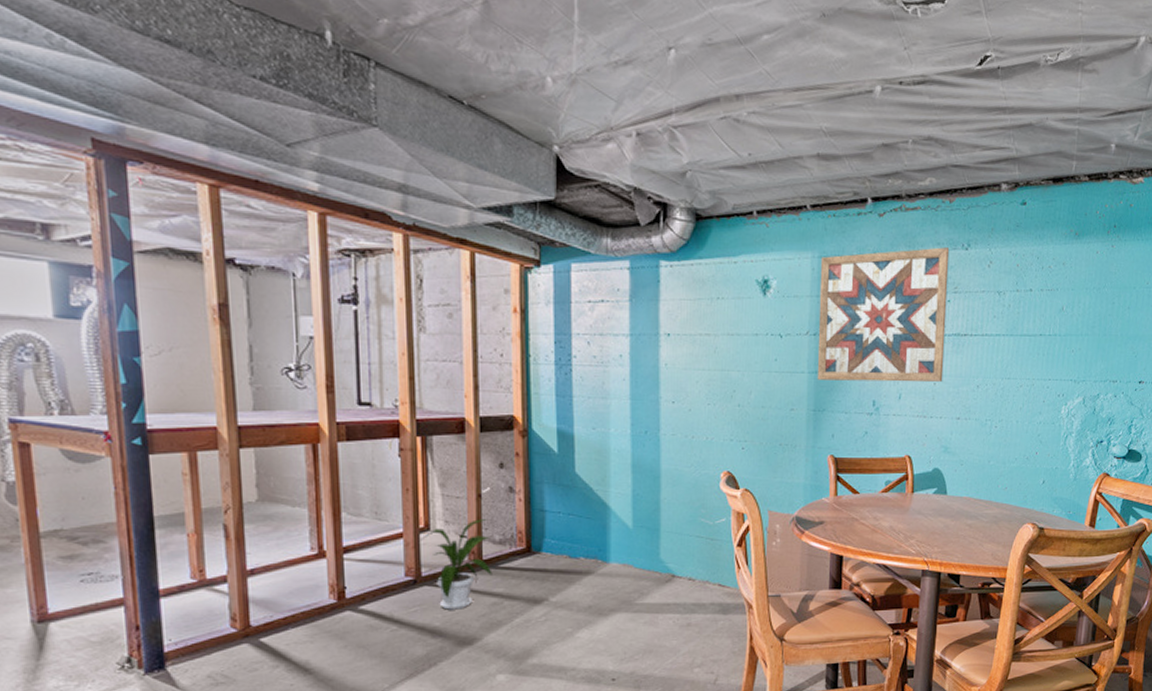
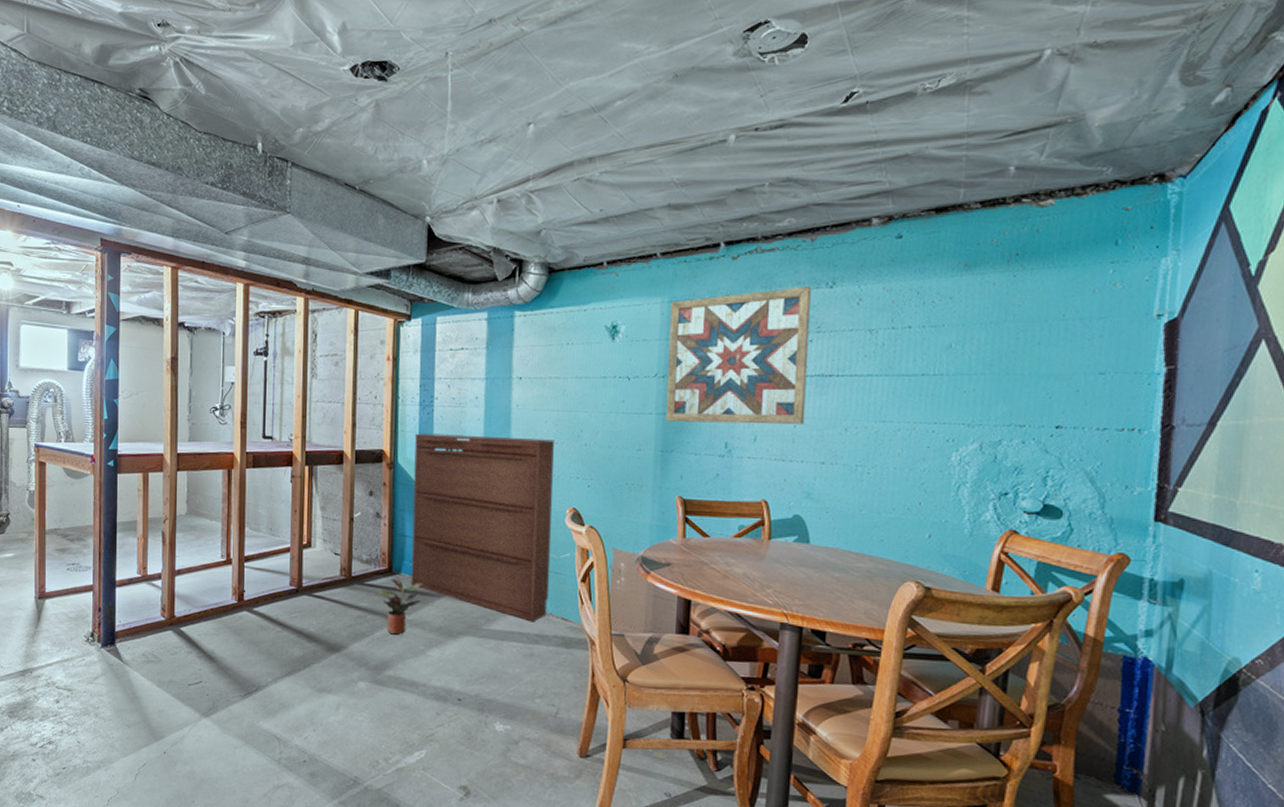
house plant: present [421,519,493,610] -> none [304,540,359,619]
potted plant: none [518,557,569,619] -> present [380,577,424,635]
dresser: none [552,396,708,592] -> present [410,433,555,622]

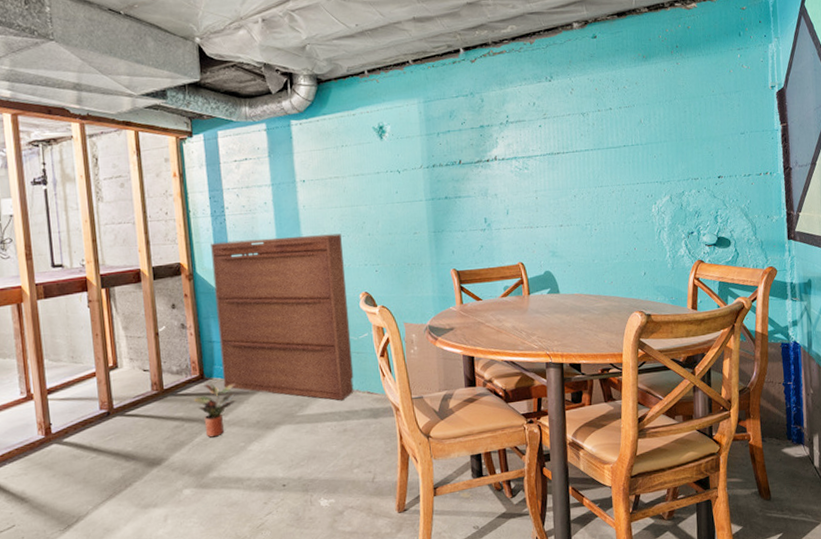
wall art: present [665,287,812,425] -> none [425,81,544,205]

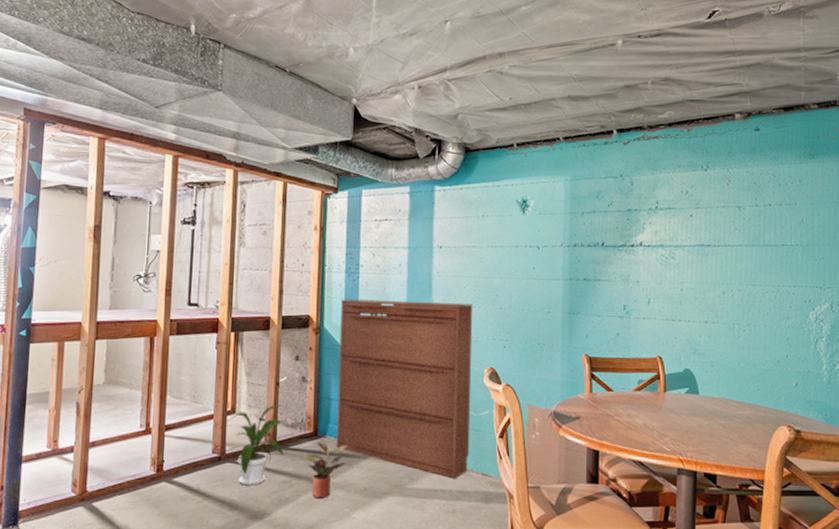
house plant: none [111,354,173,436] -> present [228,405,284,486]

